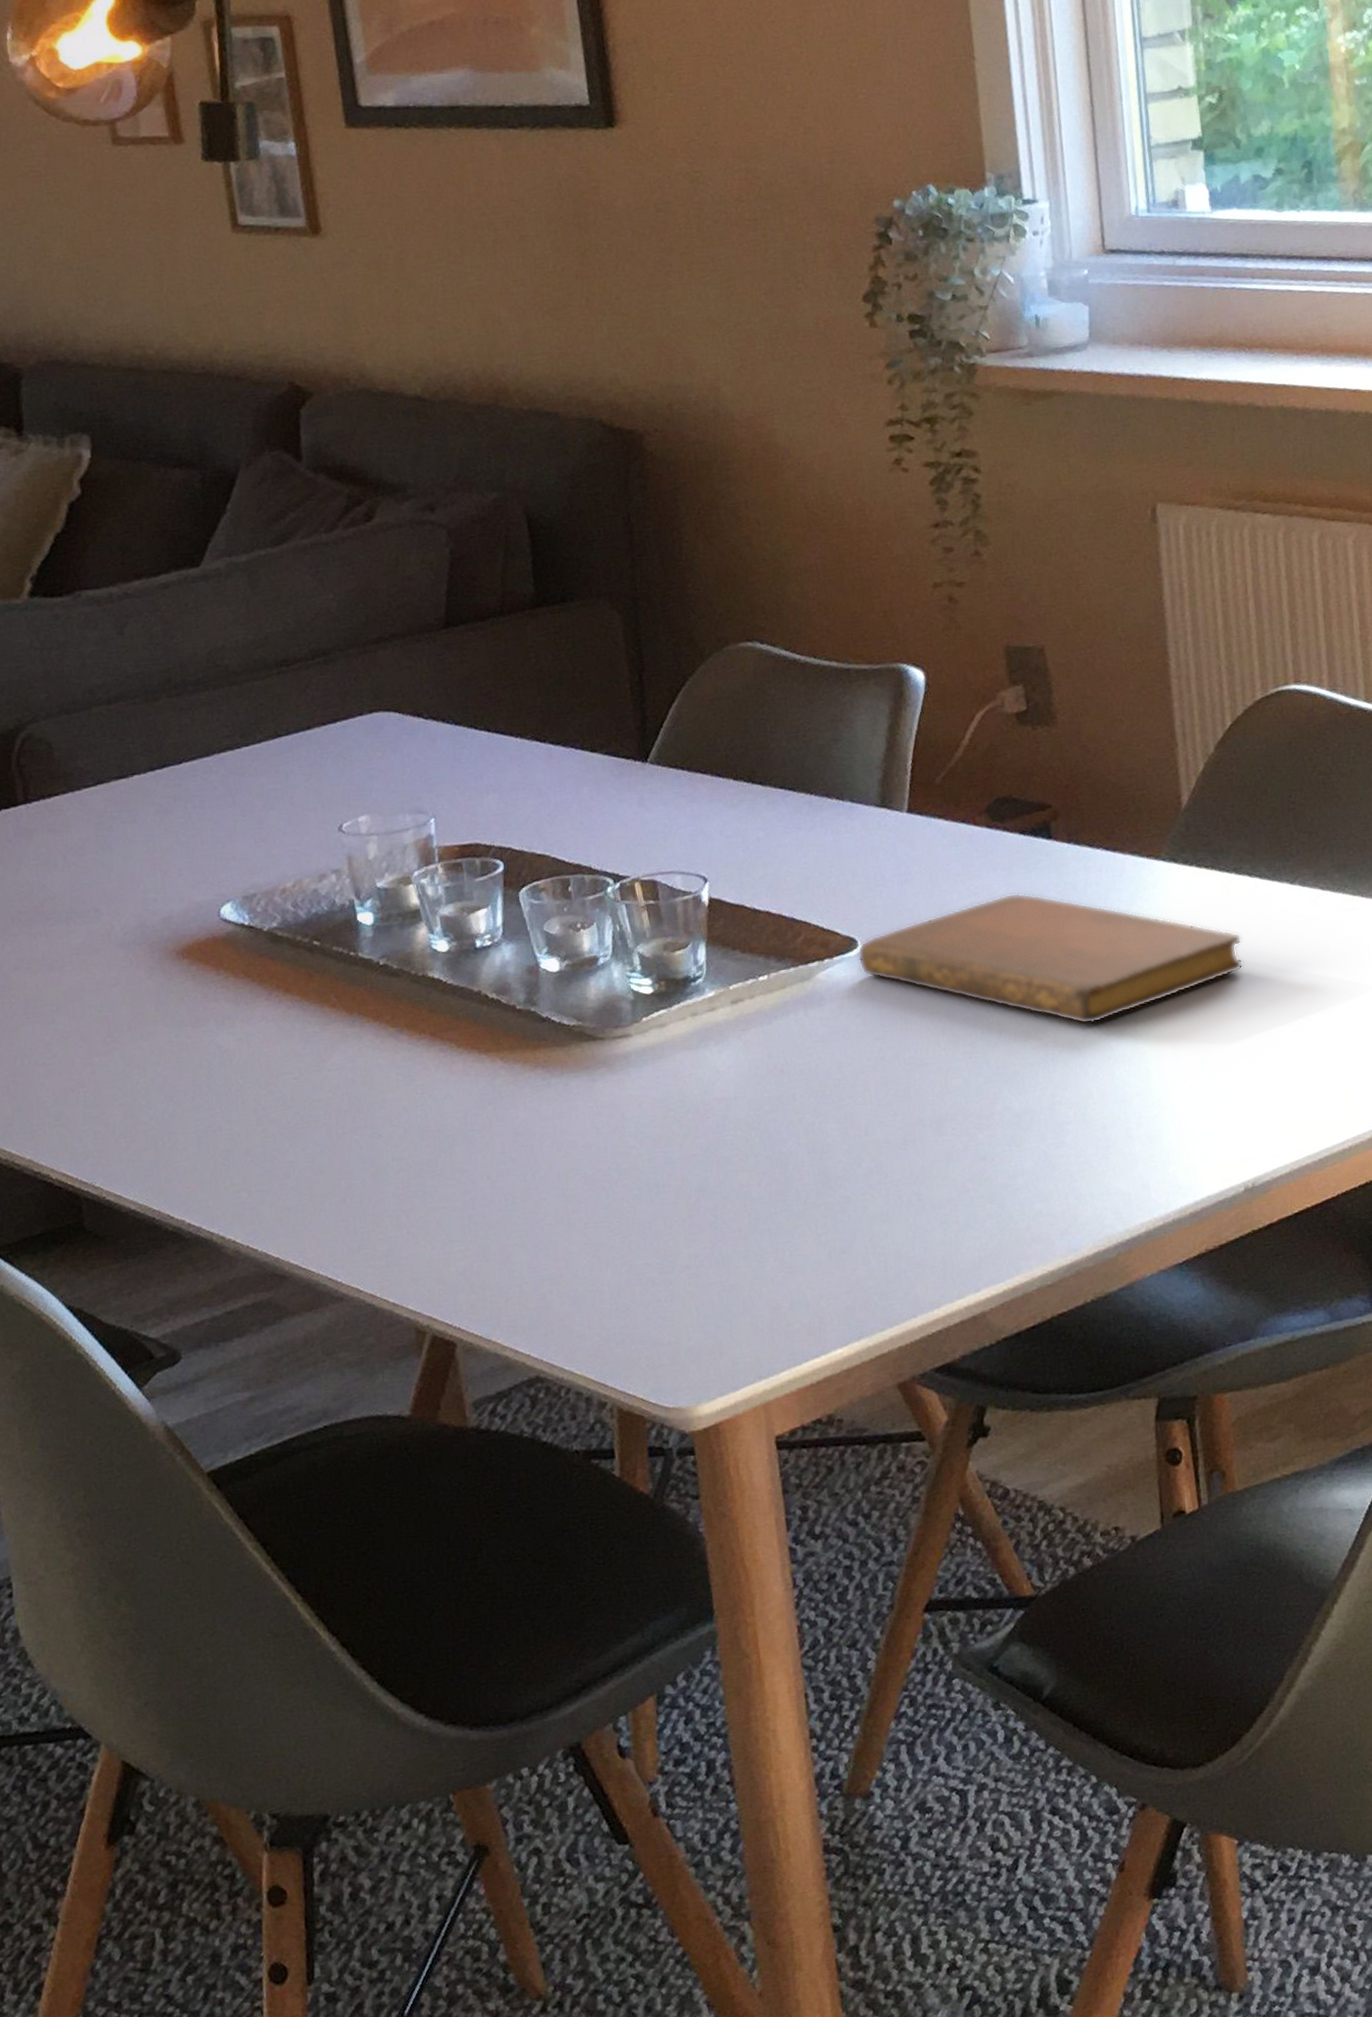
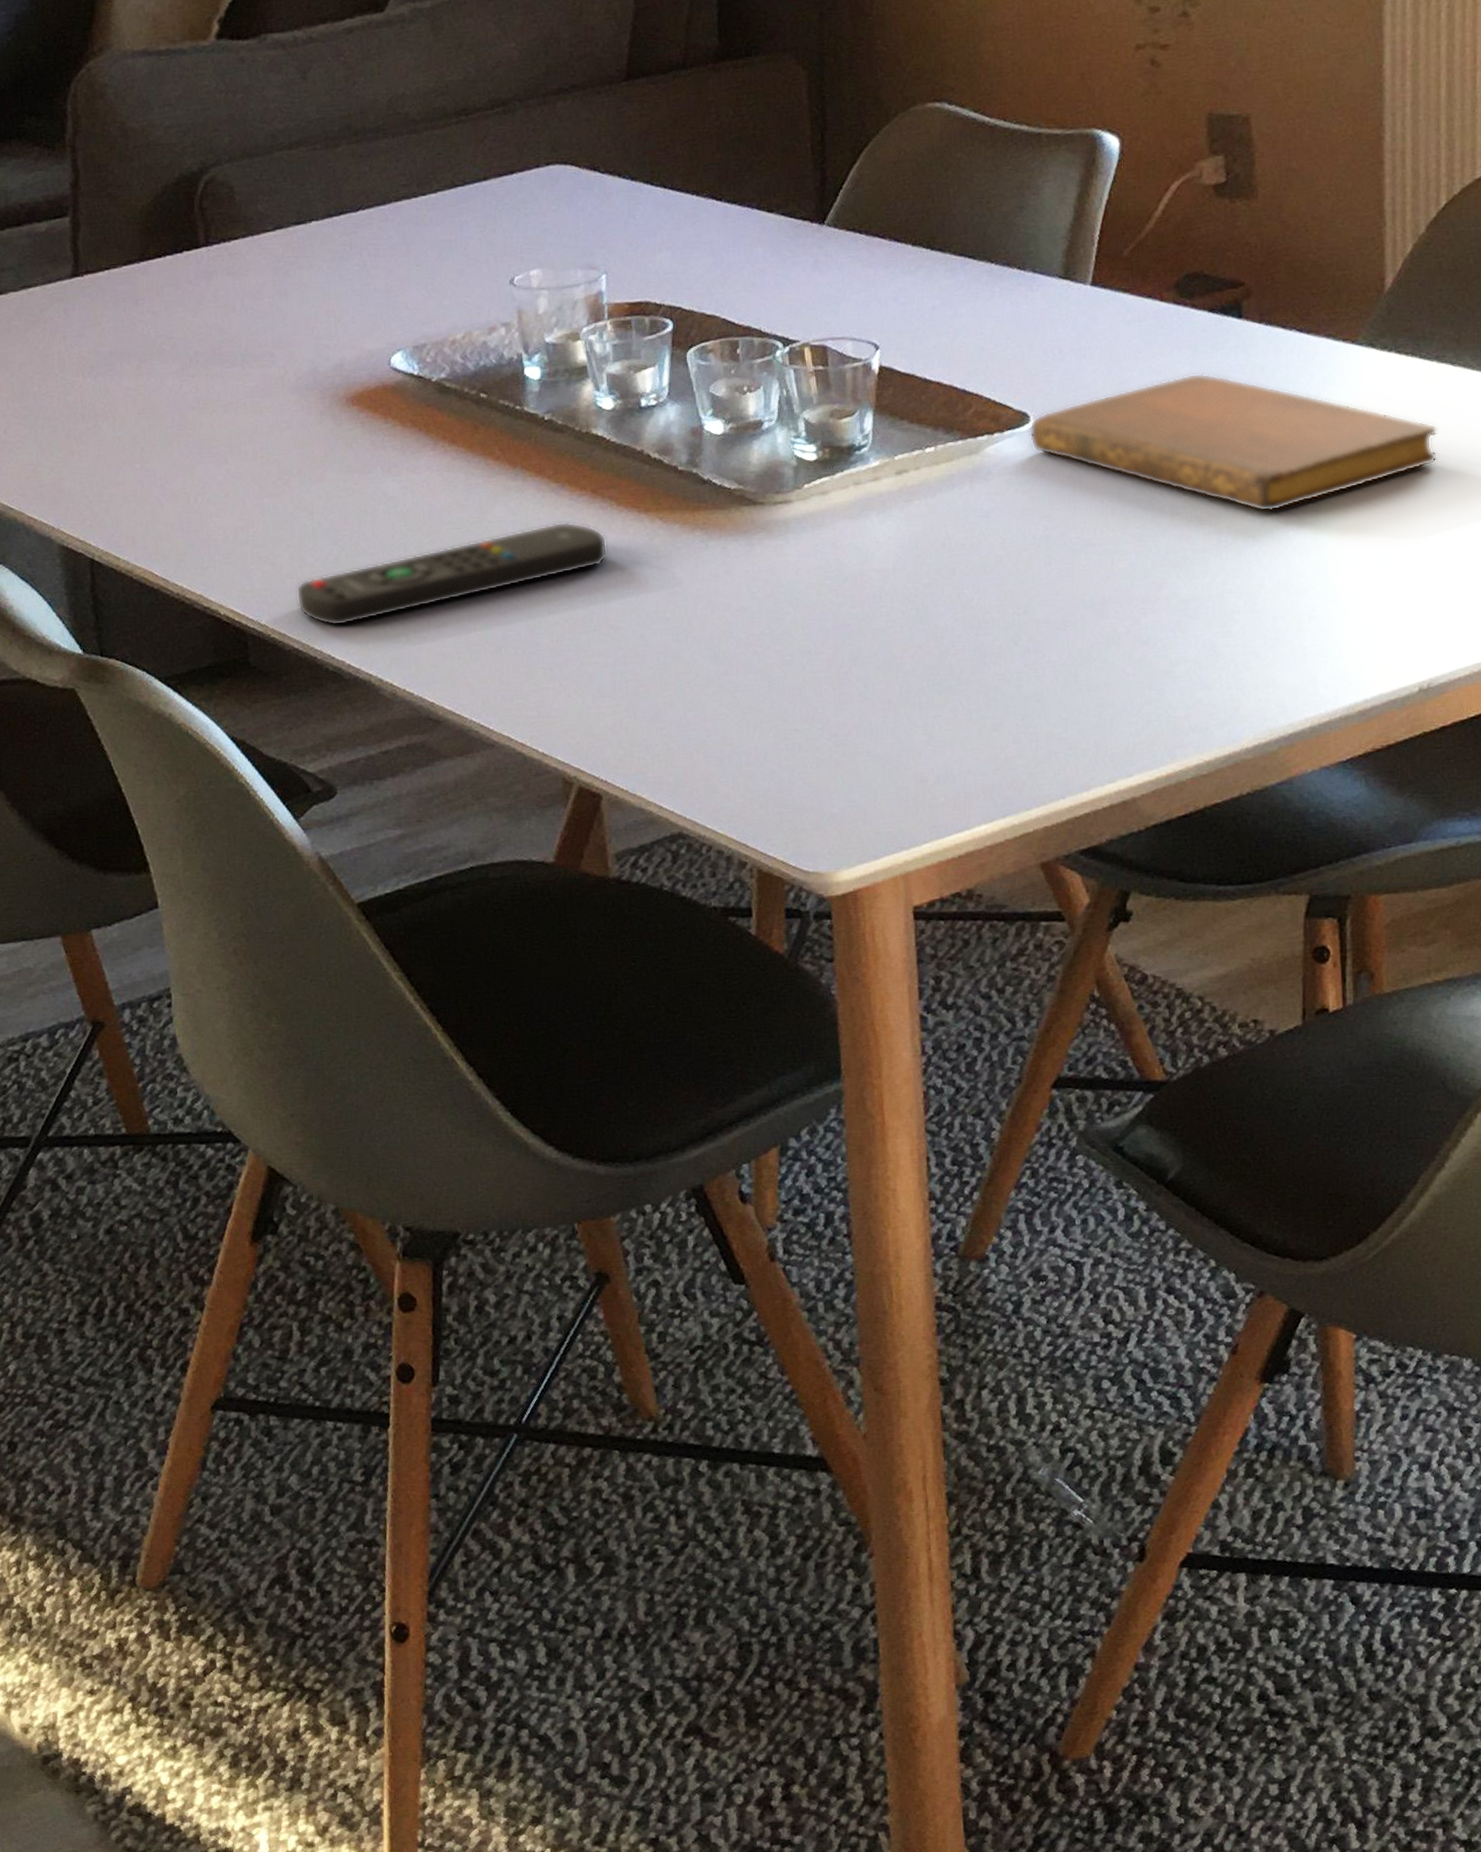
remote control: none [130,1066,450,1185] -> present [296,521,608,627]

